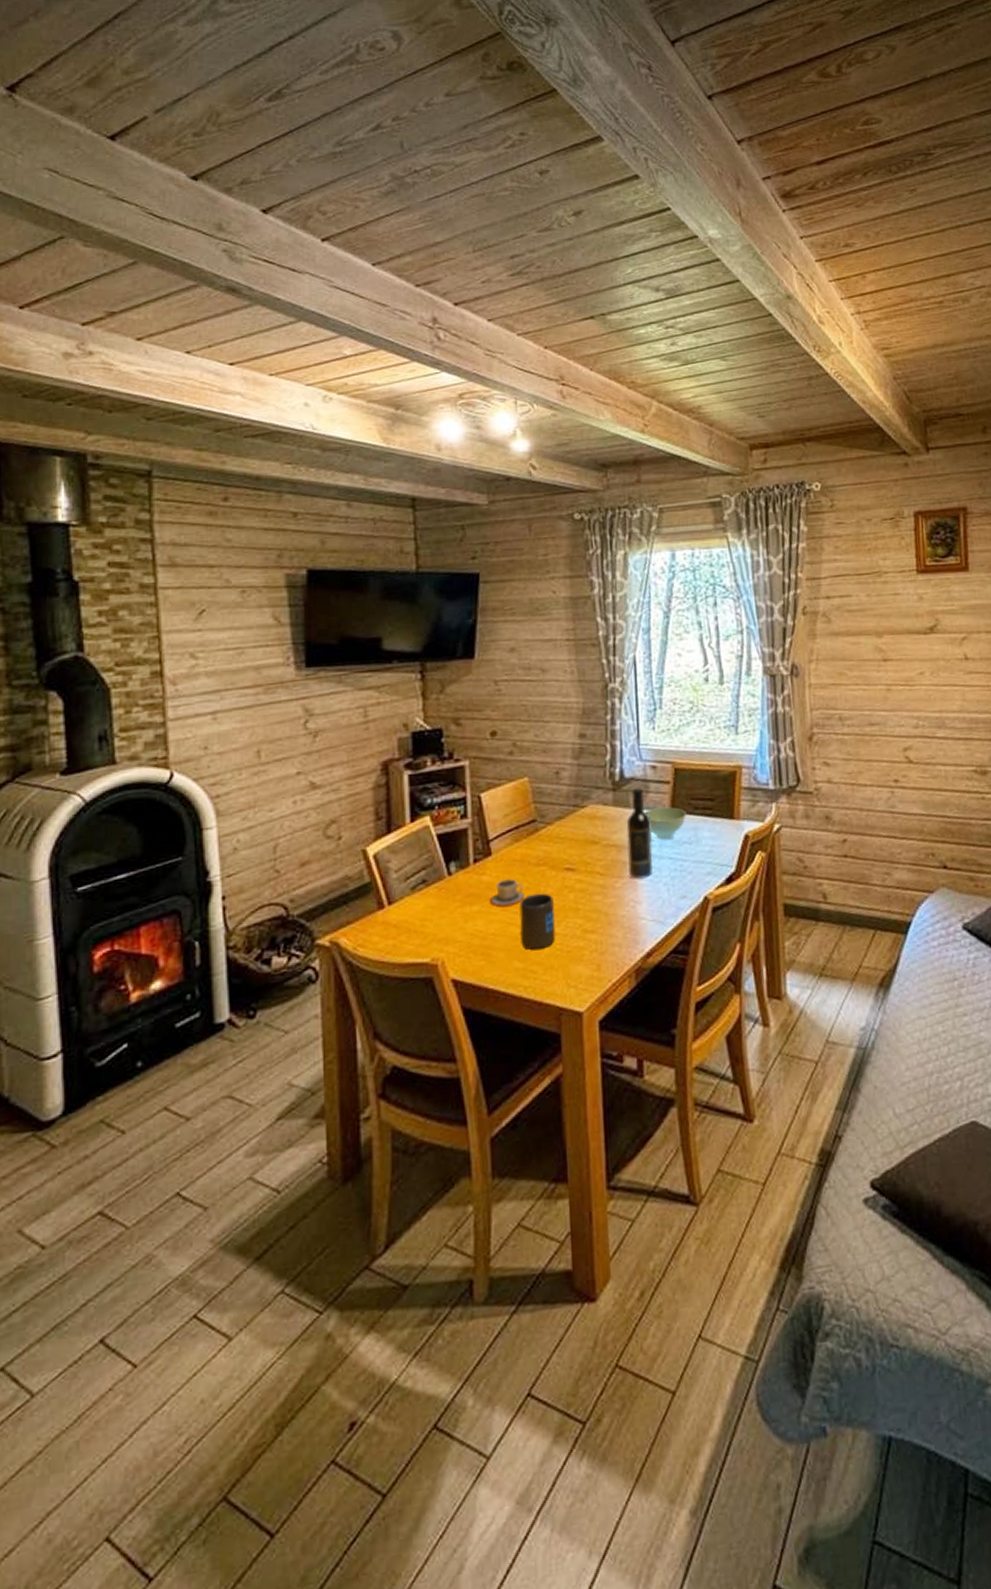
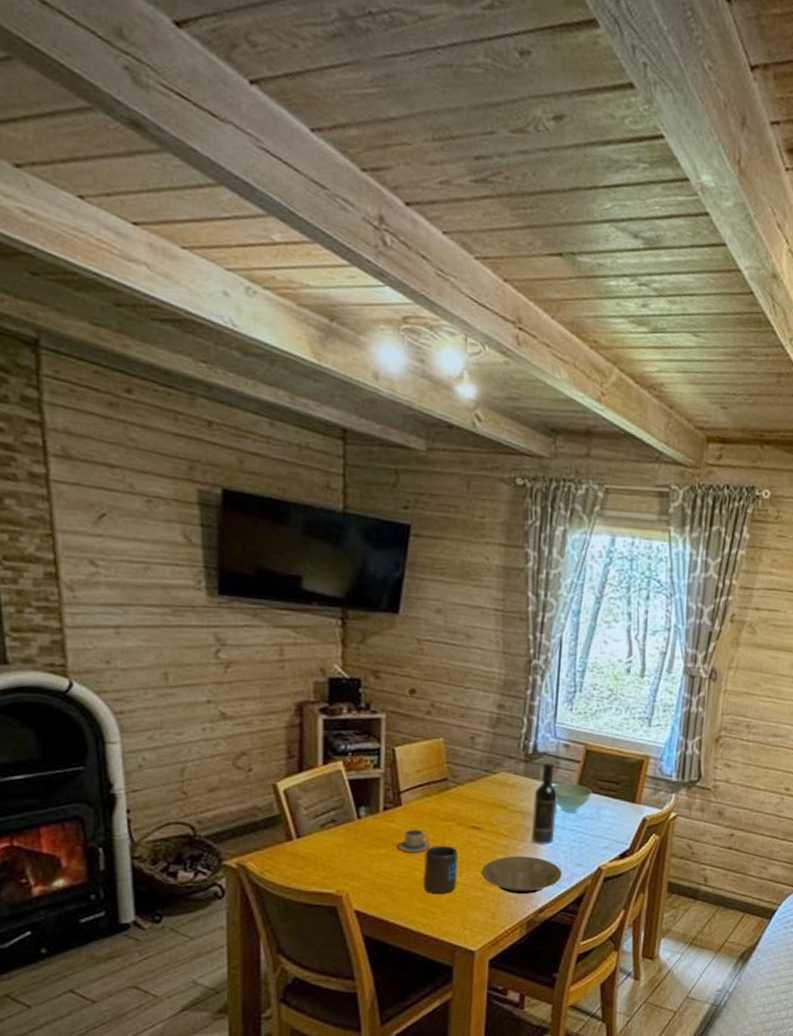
plate: none [580,893,667,939] -> present [481,855,563,894]

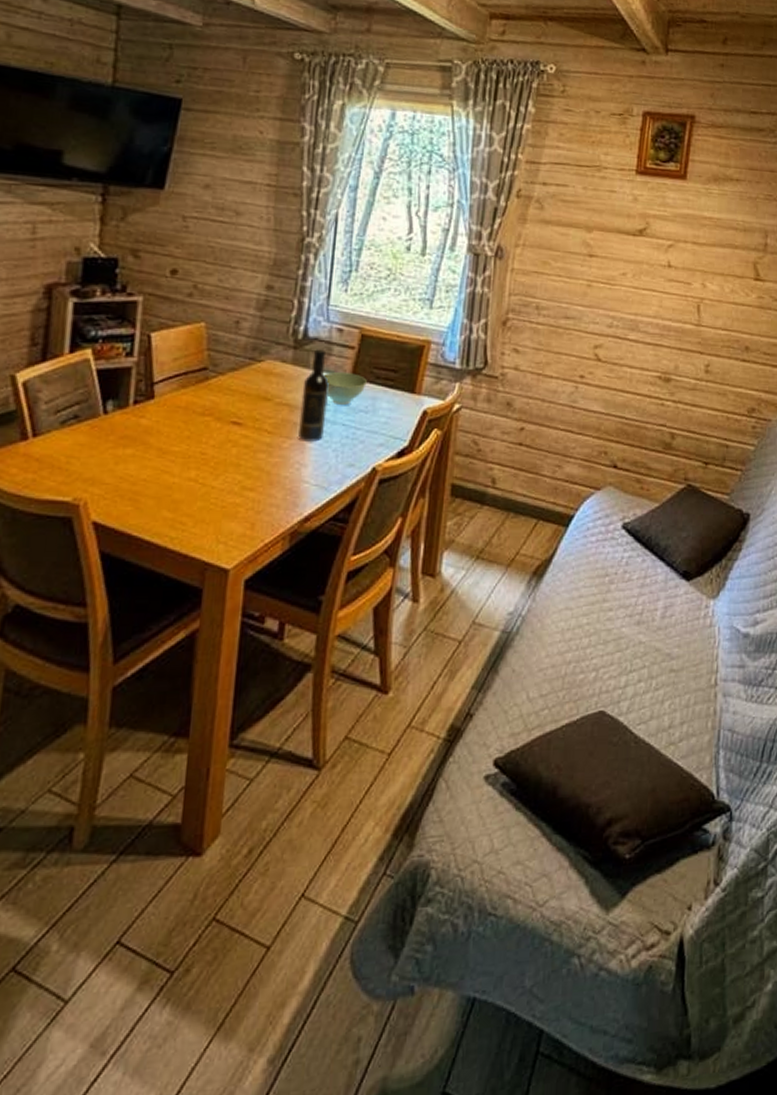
cup: present [397,829,431,852] -> none [146,425,185,452]
mug: present [423,845,458,894] -> none [173,443,215,500]
plate: present [481,855,563,894] -> none [240,455,332,500]

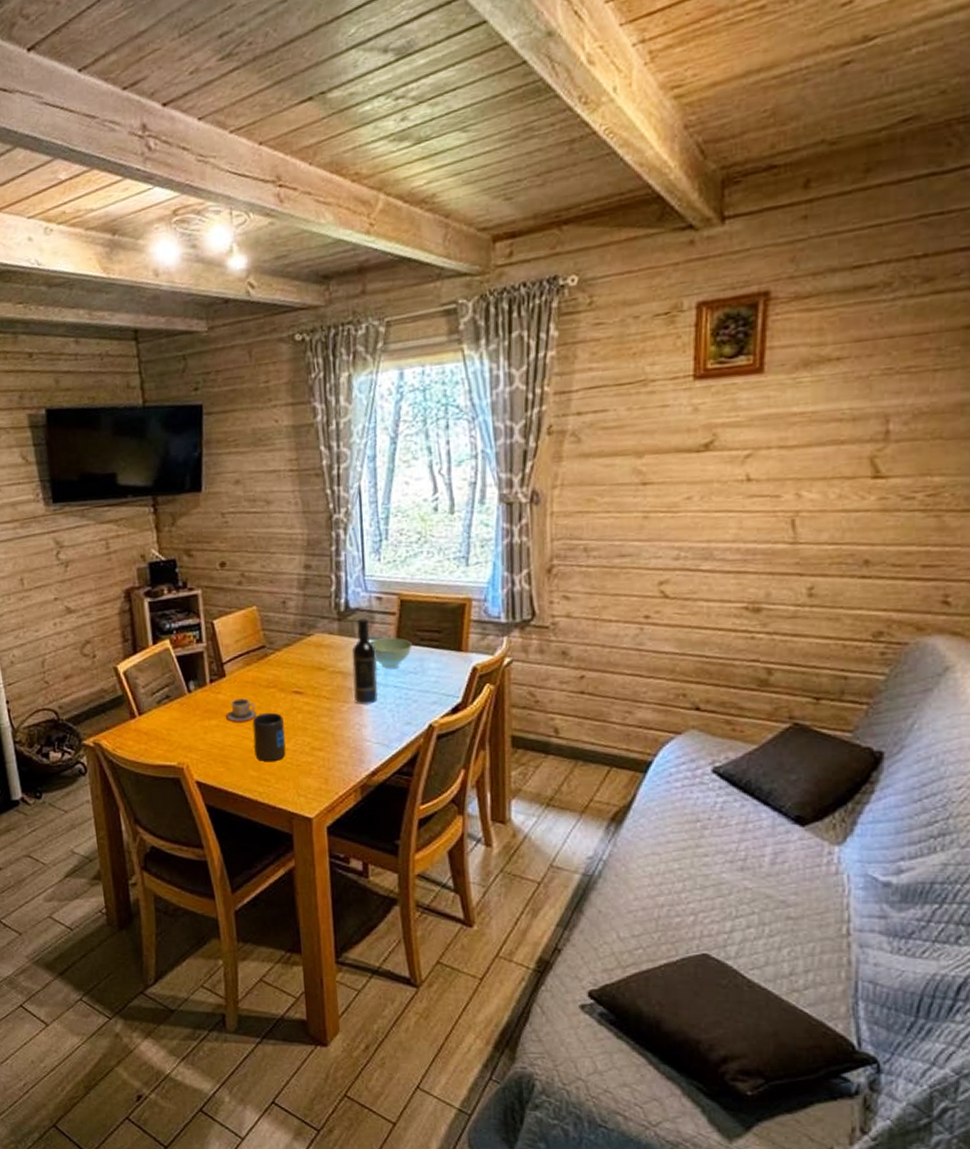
cup: none [146,425,185,452] -> present [226,698,257,722]
mug: none [173,443,215,500] -> present [252,712,286,761]

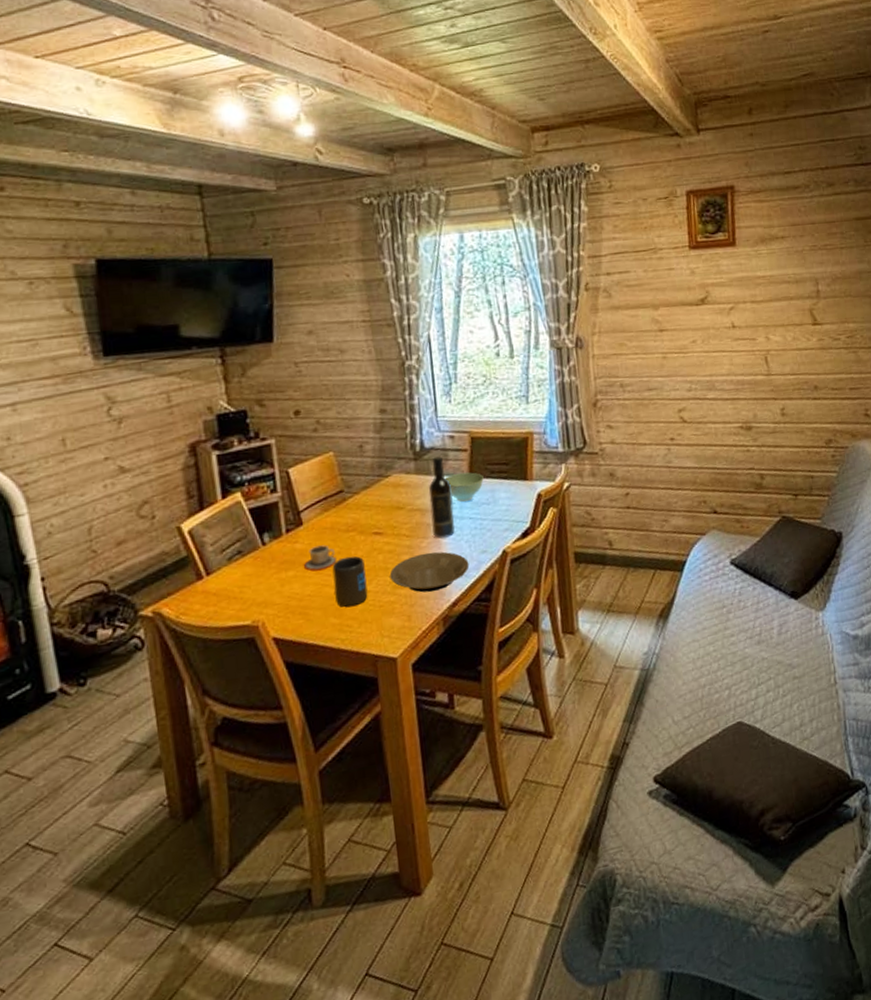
plate: none [308,717,392,758] -> present [389,551,470,593]

